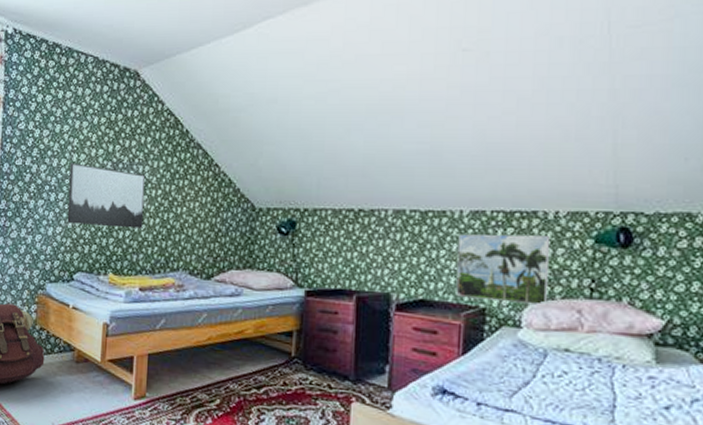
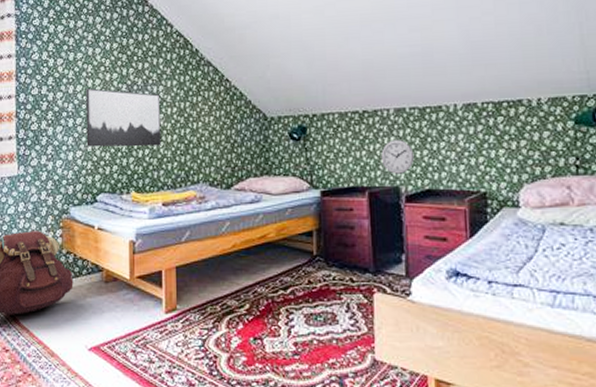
wall clock: none [373,243,411,280] -> present [381,140,415,174]
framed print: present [455,234,551,305] -> none [455,121,541,185]

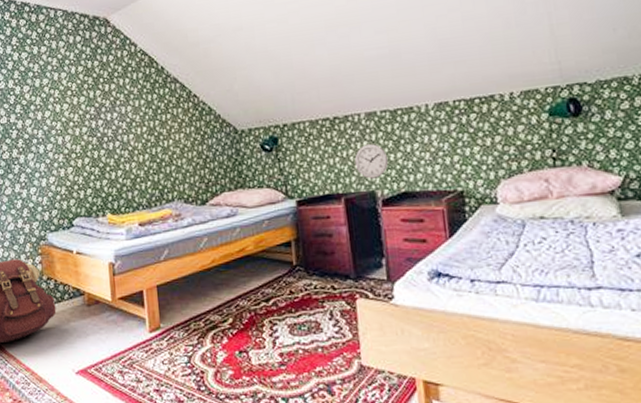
wall art: present [86,88,161,147] -> none [54,113,134,173]

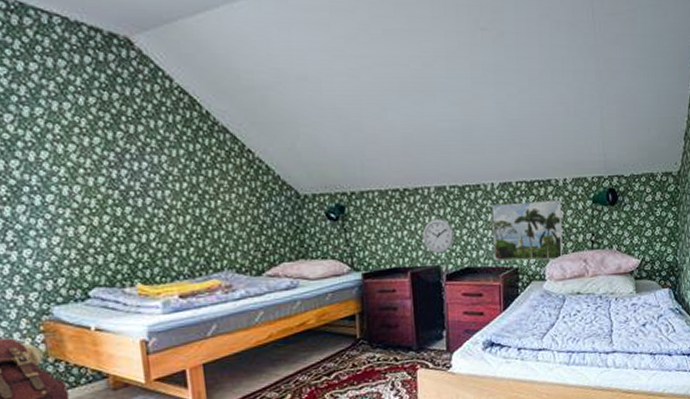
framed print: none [427,116,518,185] -> present [492,200,563,262]

